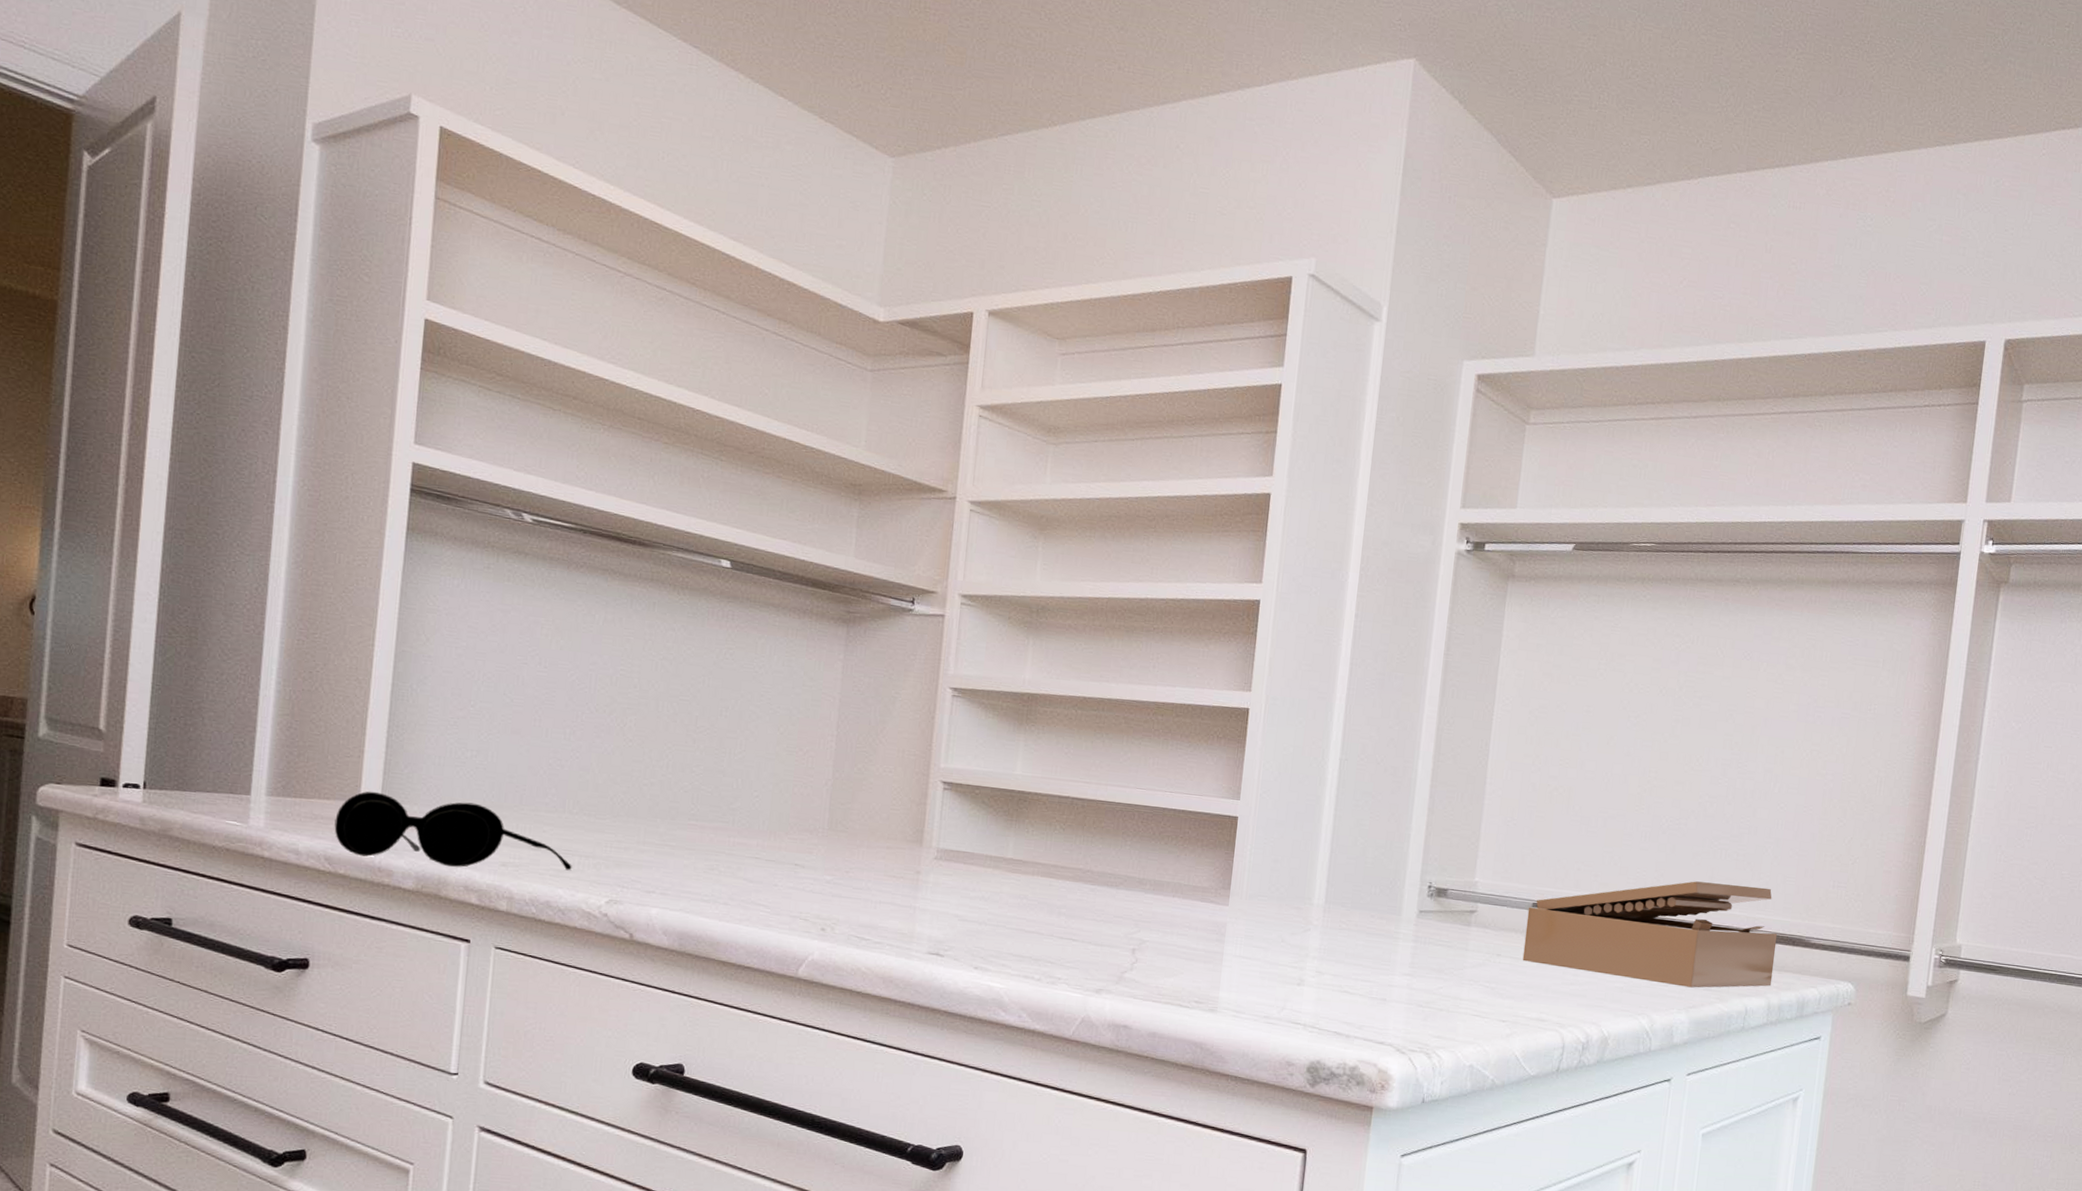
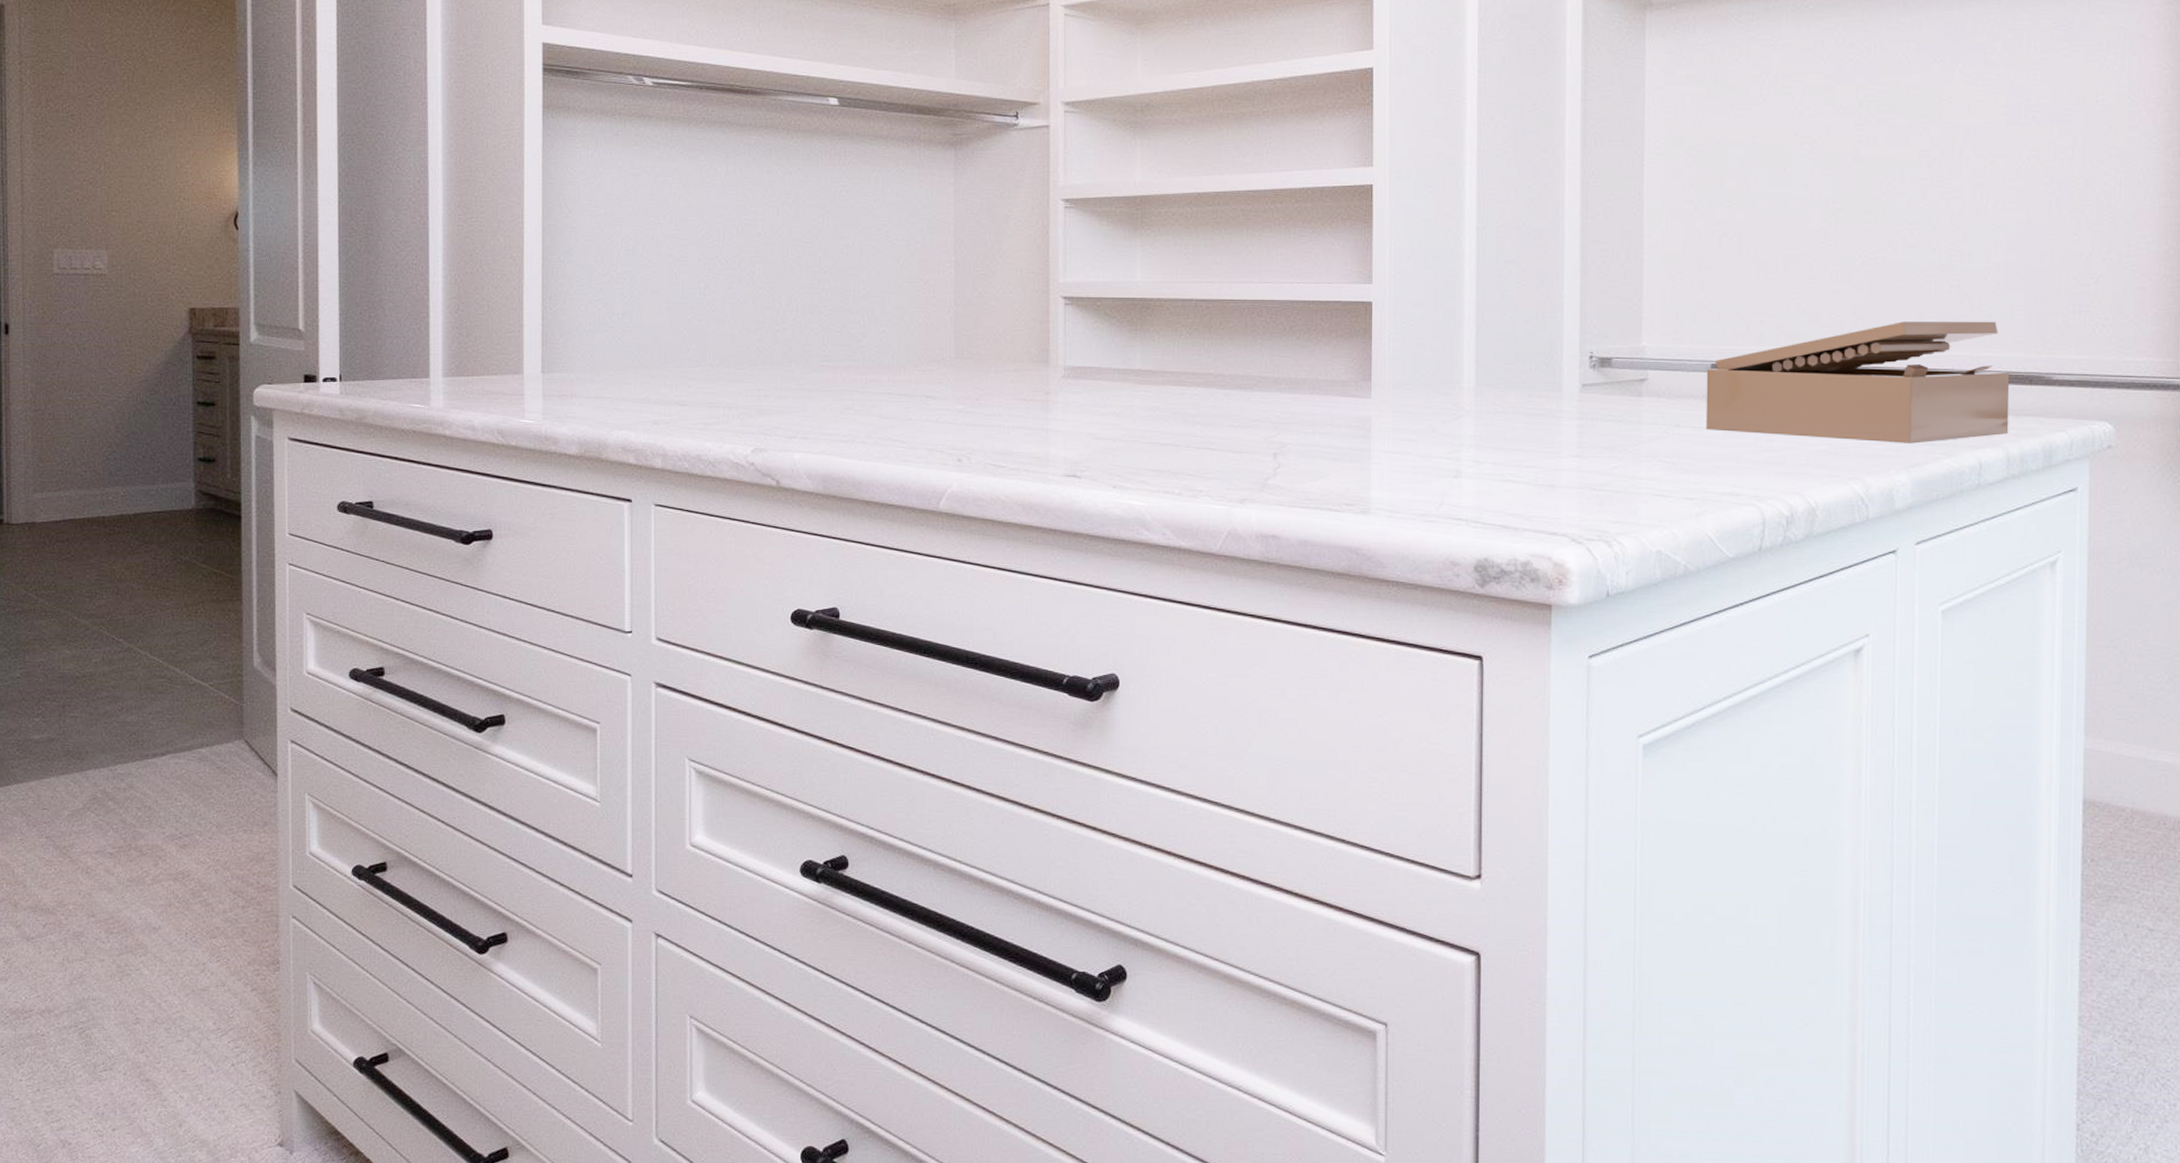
sunglasses: present [334,791,572,871] -> none [503,363,718,430]

